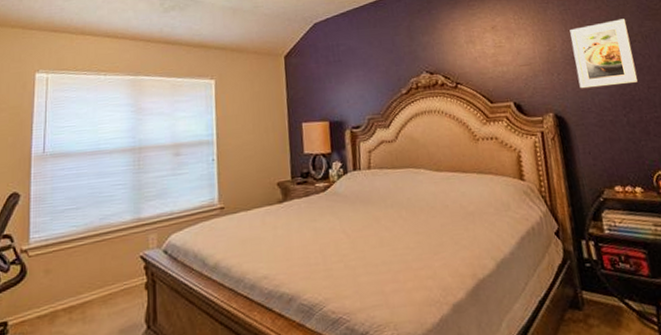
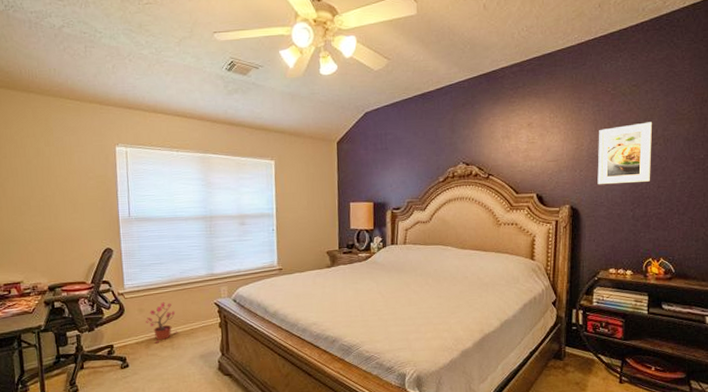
potted plant: none [52,258,93,316] -> present [146,302,178,343]

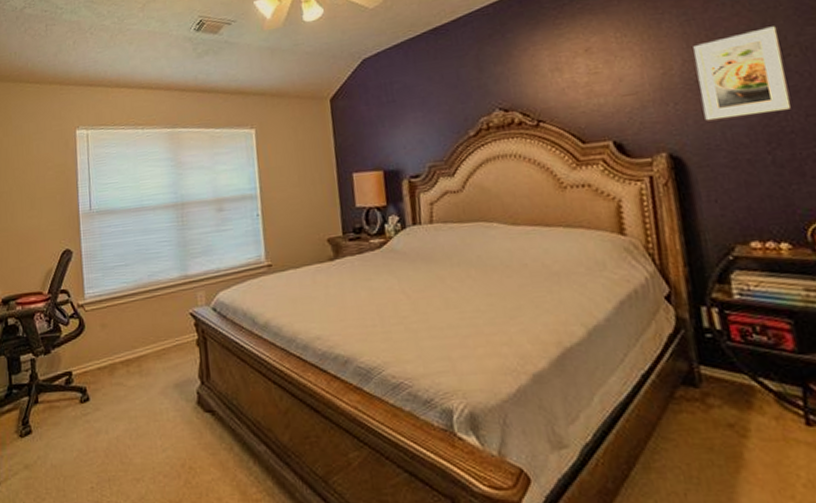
potted plant: present [146,302,178,343] -> none [109,314,147,369]

